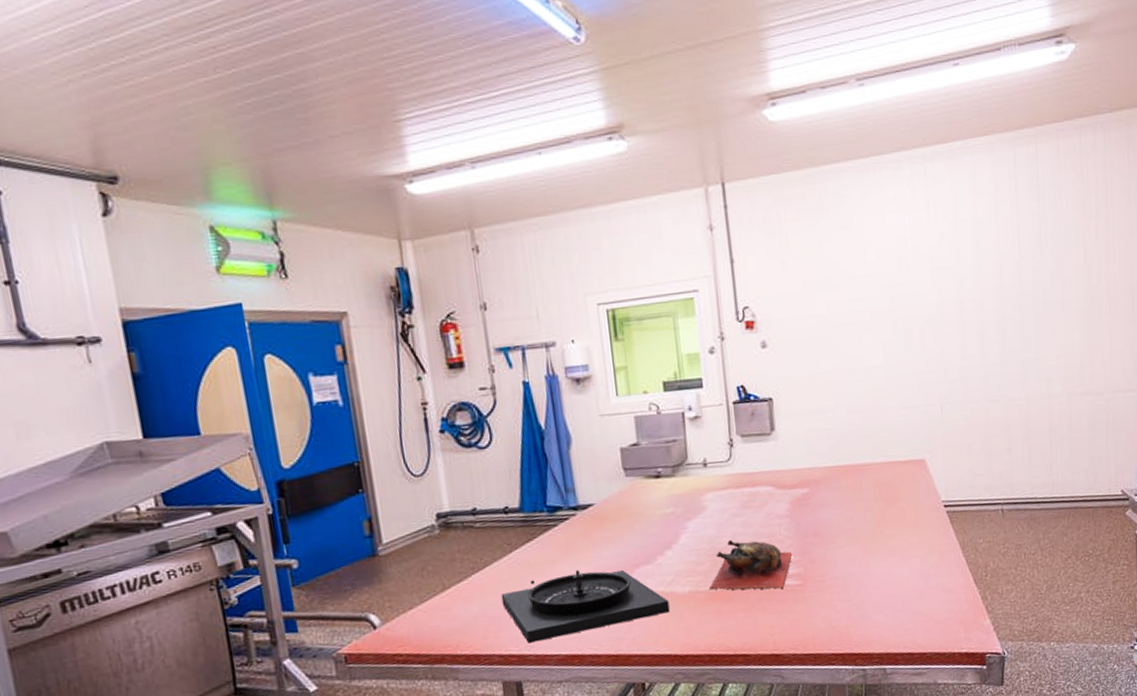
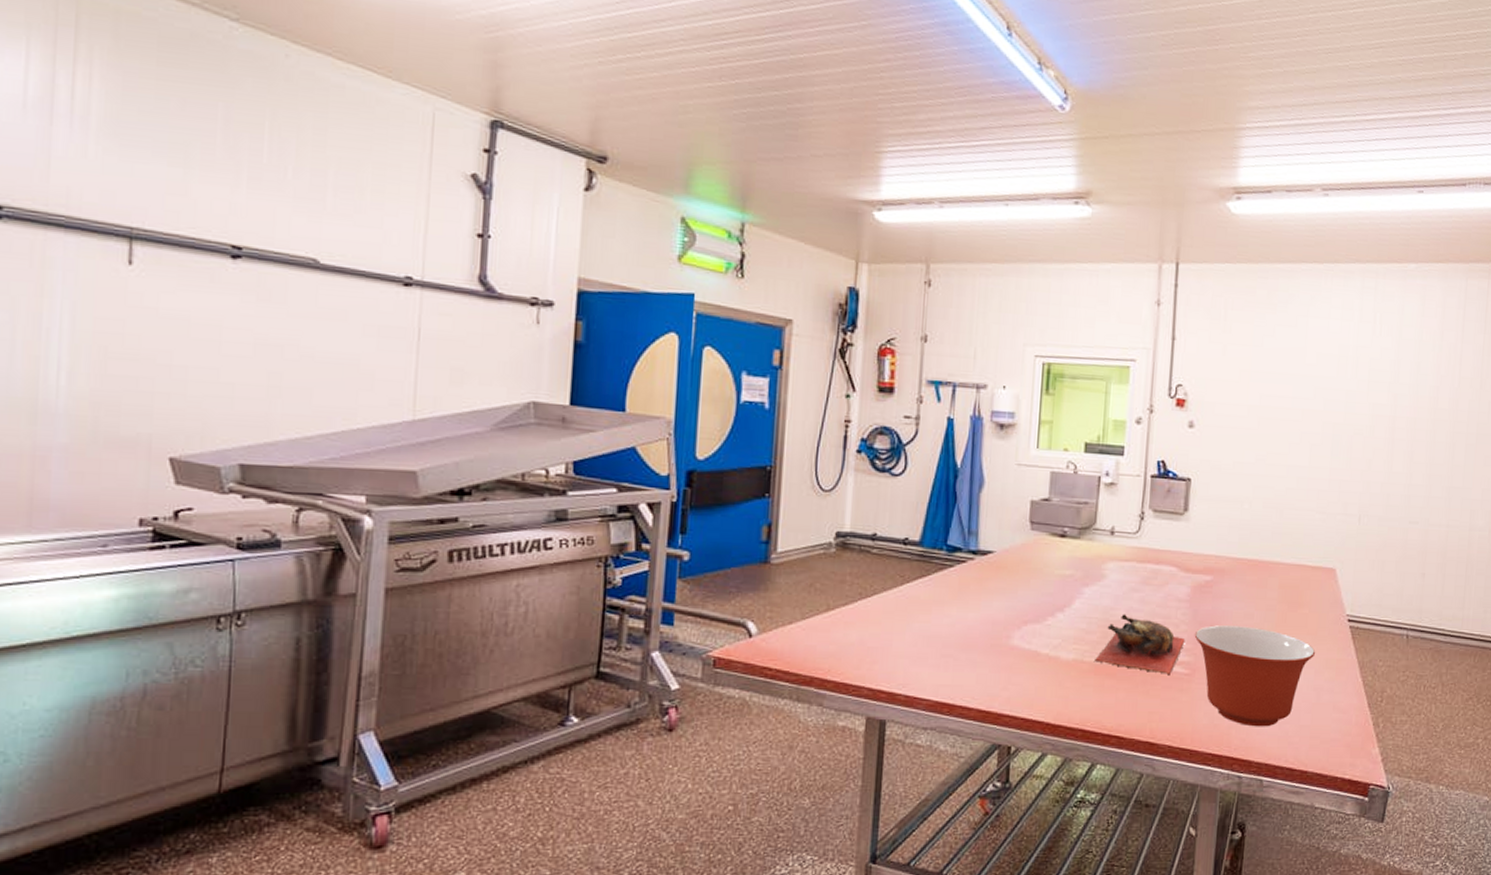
roulette wheel: present [500,570,670,643] -> none [882,616,1051,682]
mixing bowl: none [800,529,918,622] -> present [1194,625,1316,727]

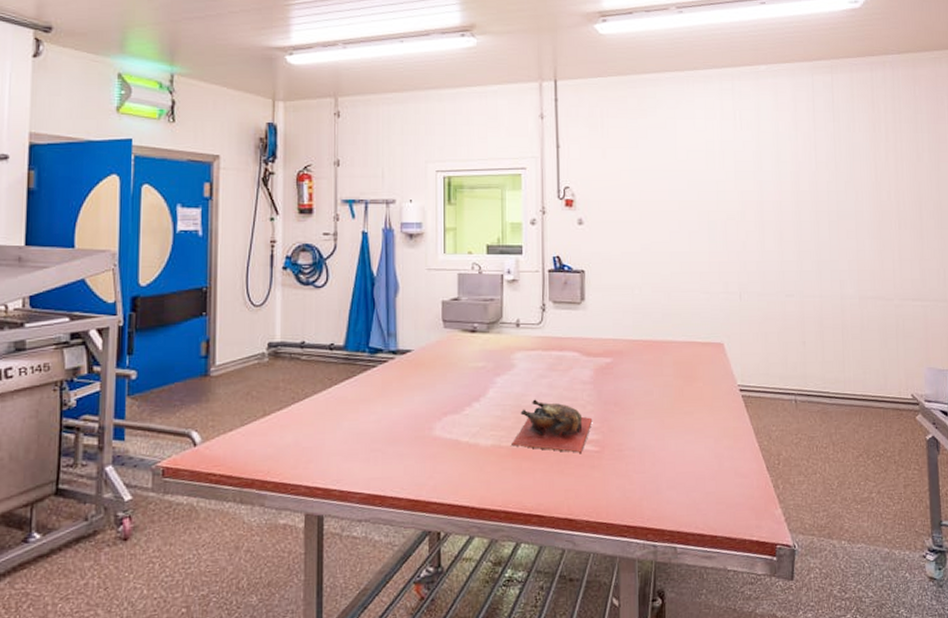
mixing bowl: present [1194,625,1316,727] -> none [600,402,713,497]

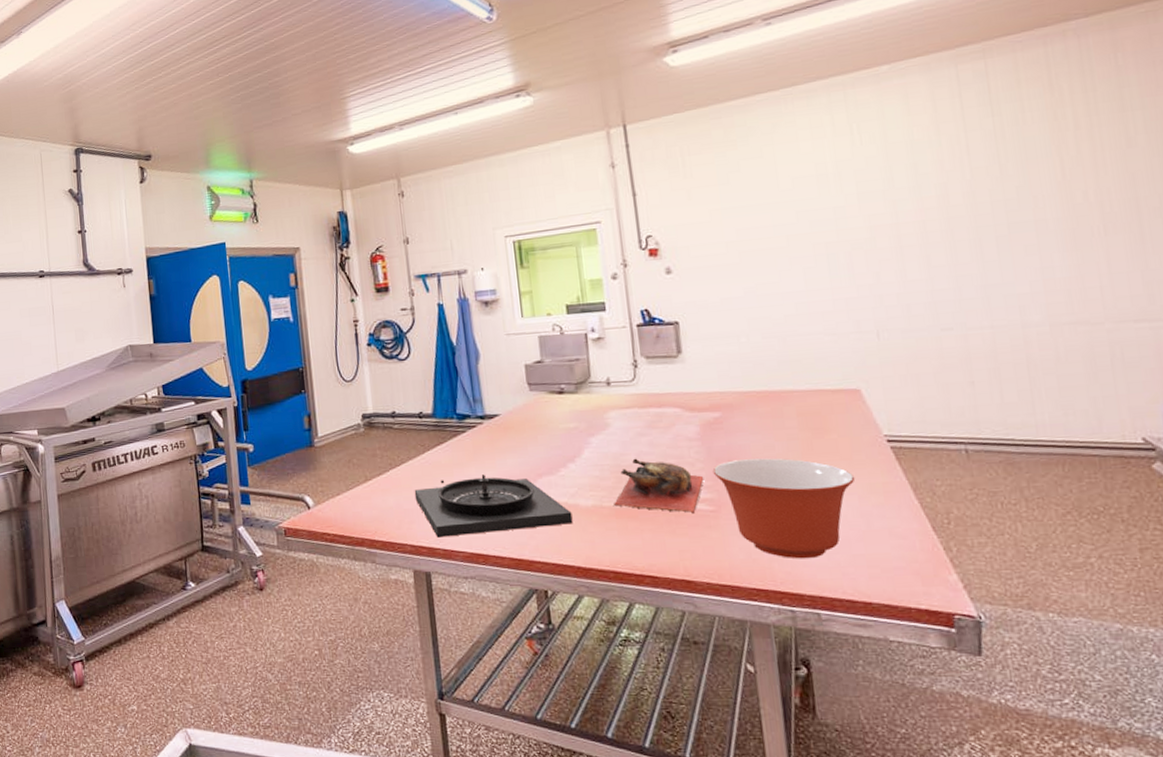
roulette wheel: none [315,412,472,478] -> present [414,474,573,538]
mixing bowl: none [600,402,713,497] -> present [712,458,855,559]

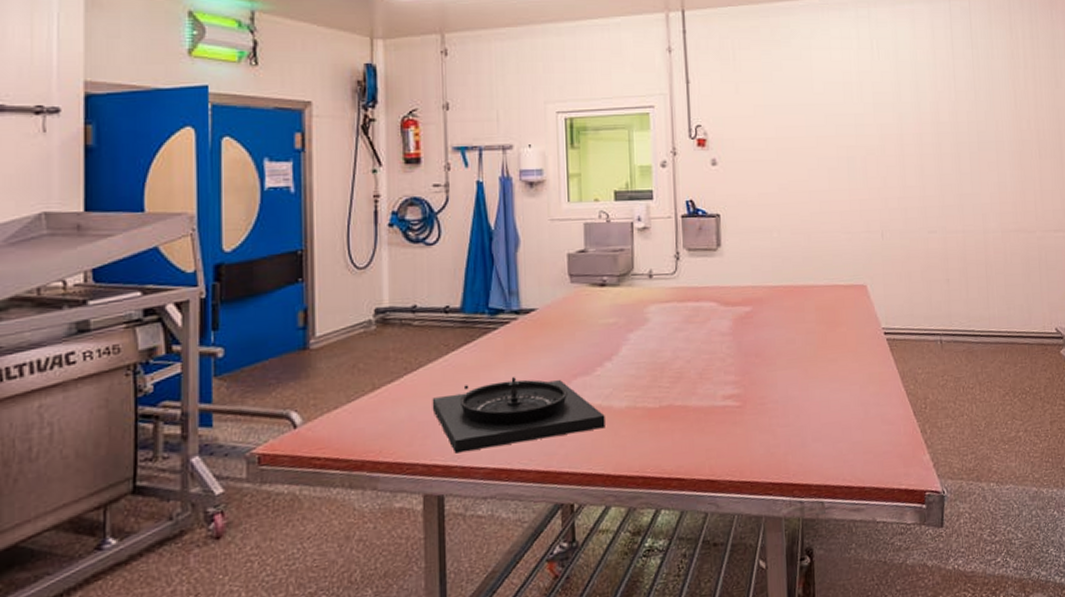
cutting board: present [613,458,704,514] -> none [646,354,733,411]
mixing bowl: present [712,458,855,559] -> none [741,351,858,450]

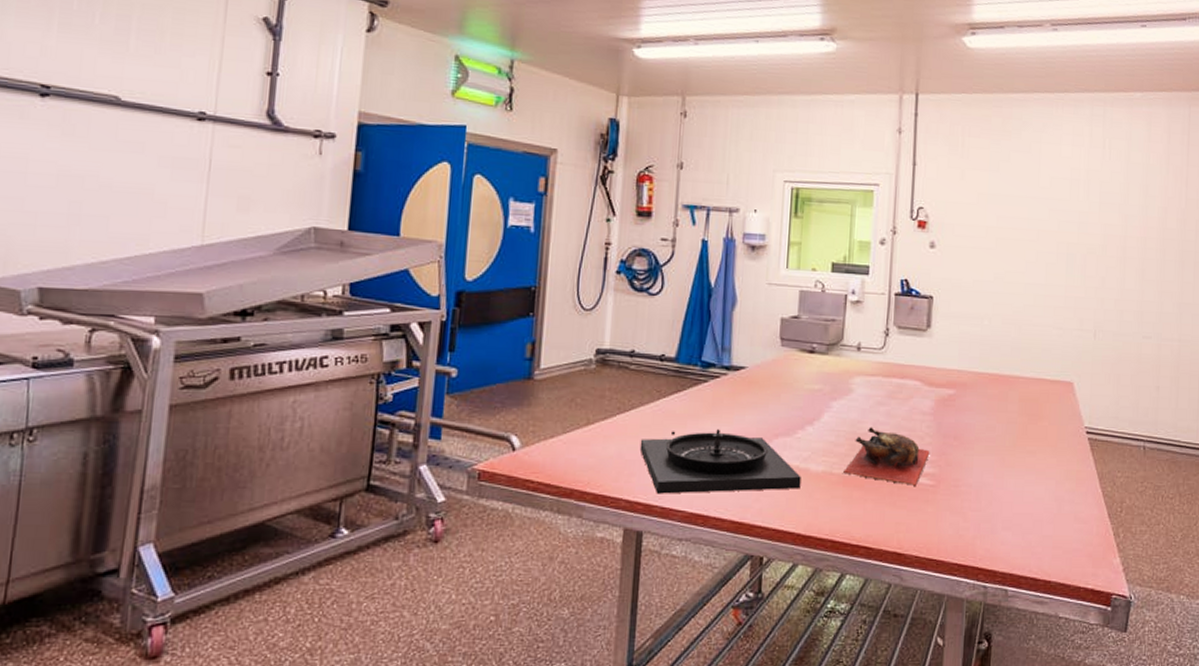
cutting board: none [646,354,733,411] -> present [842,427,930,487]

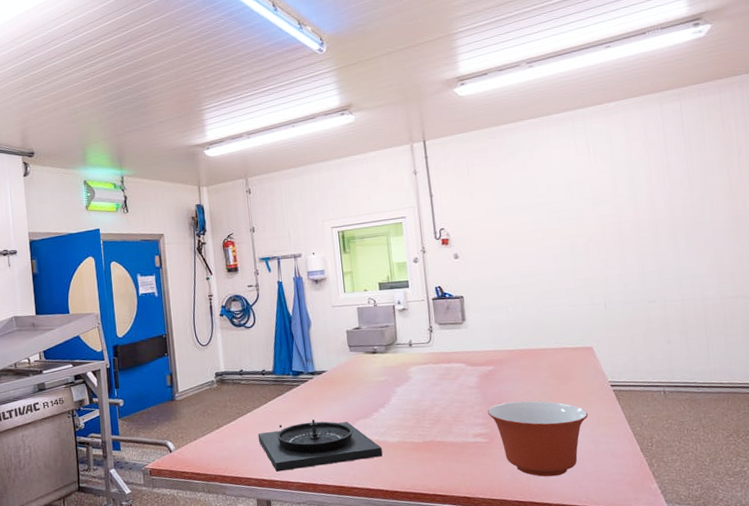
cutting board: present [842,427,930,487] -> none [413,403,481,445]
mixing bowl: none [938,438,1056,537] -> present [487,400,589,477]

